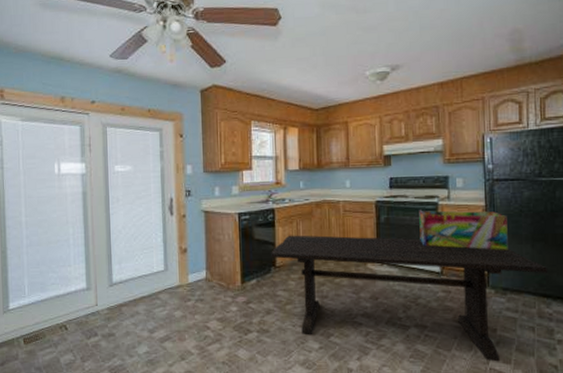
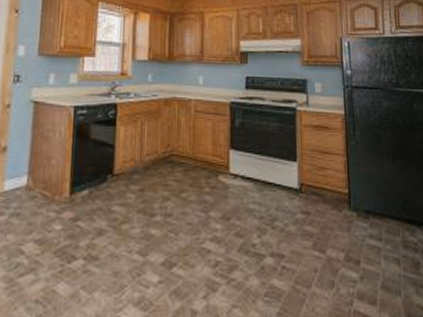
dining table: present [271,235,548,362] -> none [109,136,411,303]
decorative box: present [419,210,508,250] -> none [276,115,369,166]

